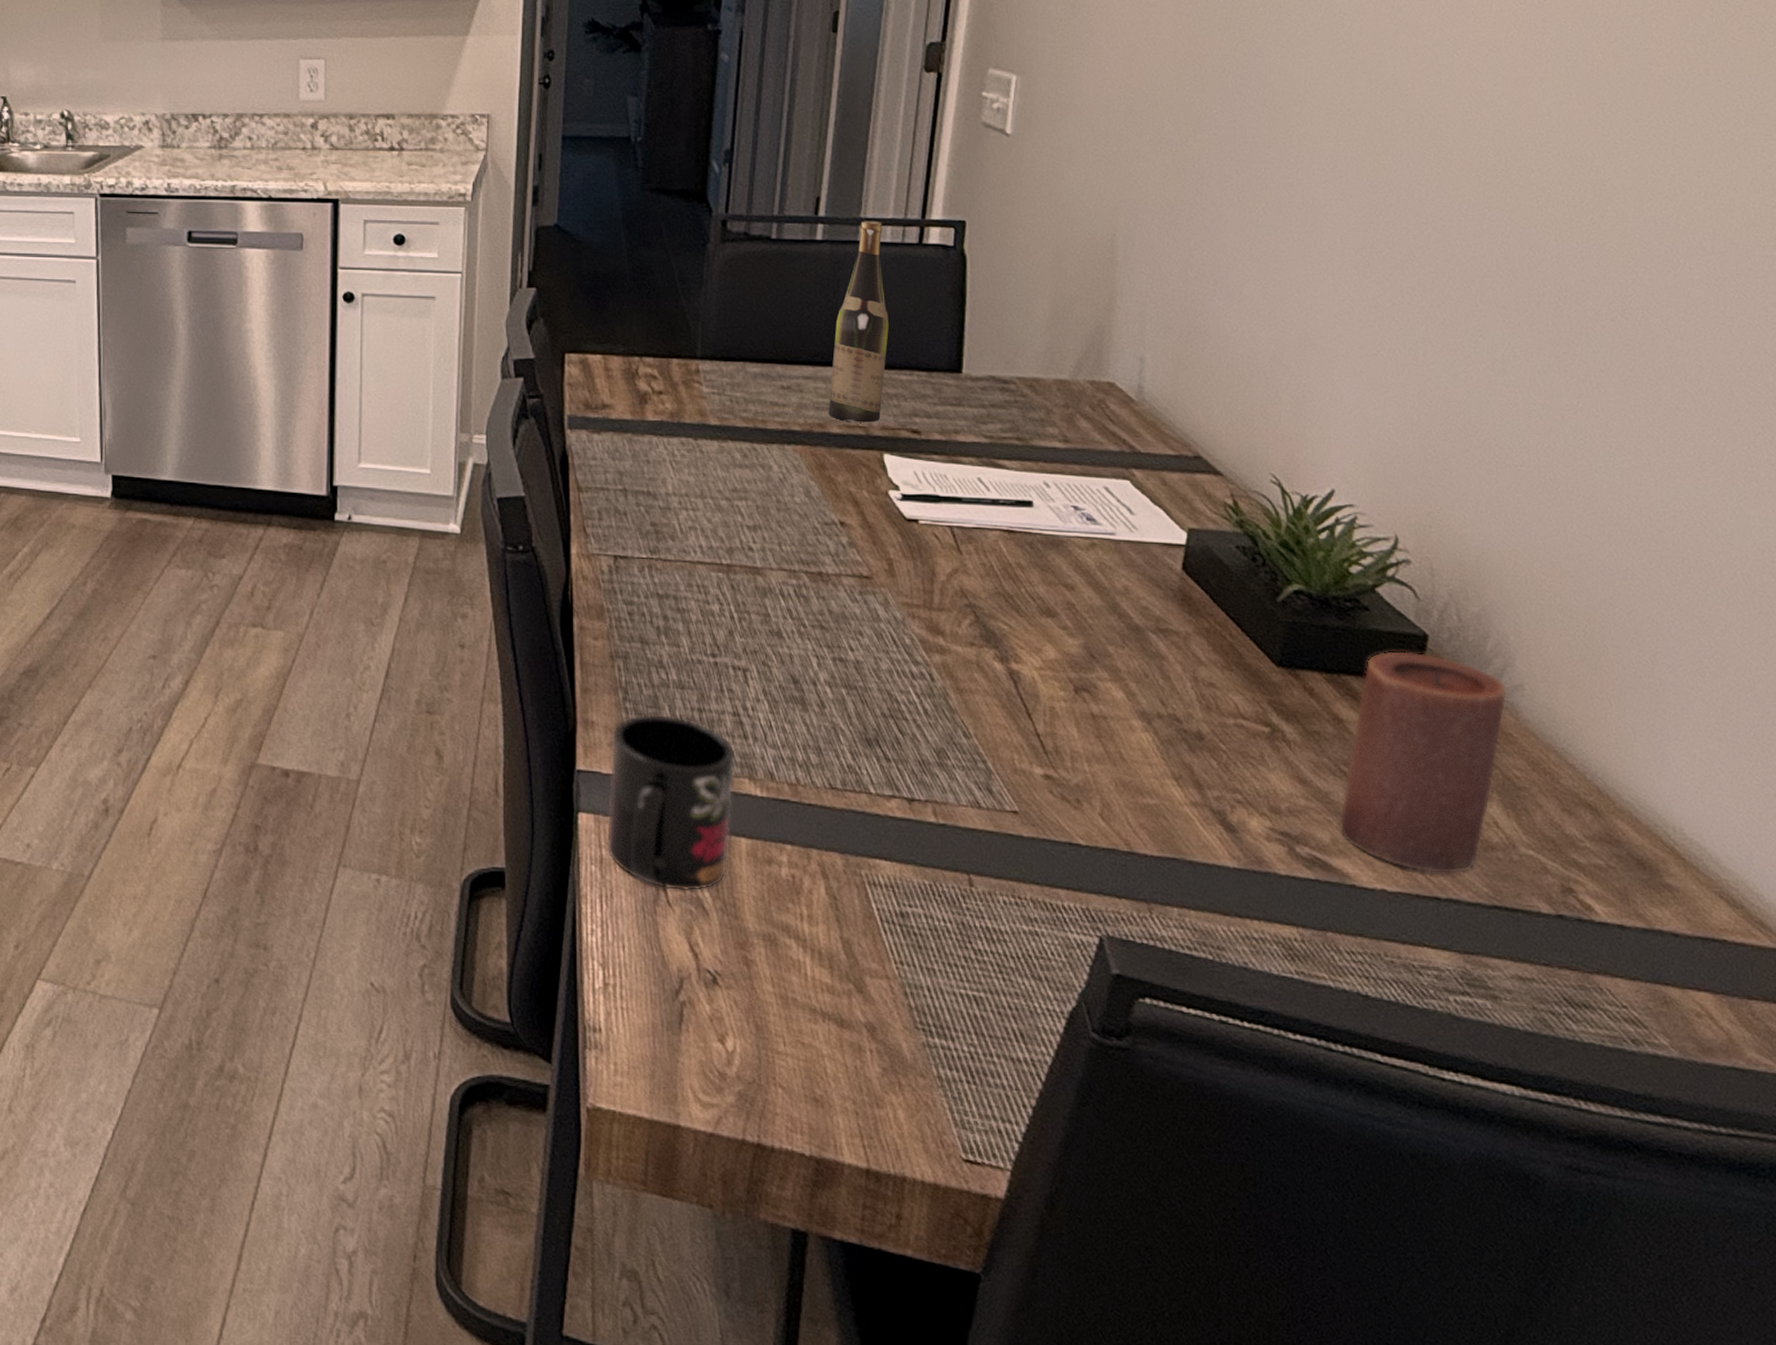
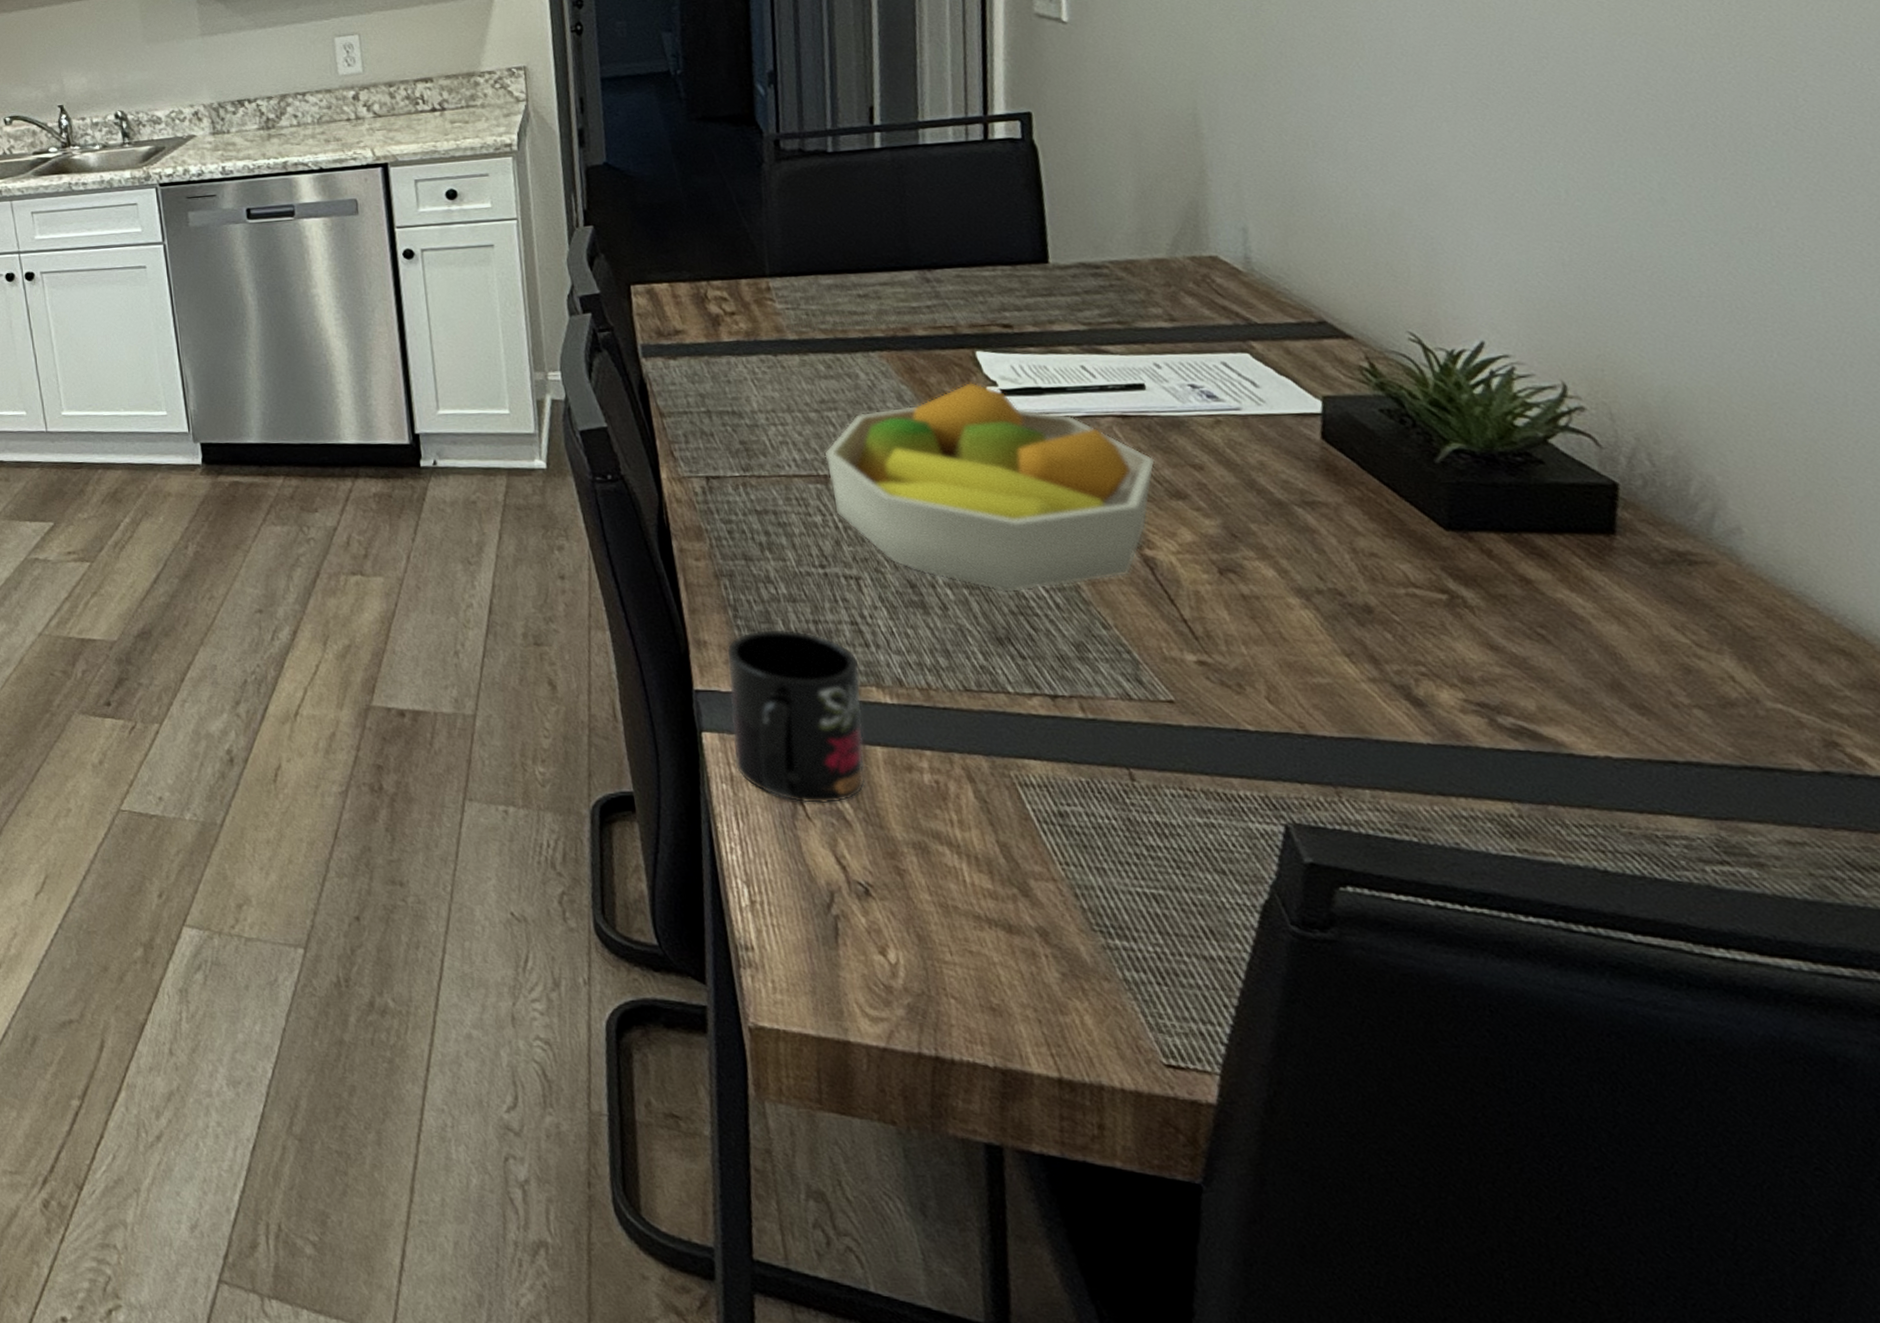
fruit bowl: none [730,485,1033,696] -> present [824,382,1156,593]
wine bottle: present [828,220,889,423] -> none [906,123,968,323]
candle: present [1338,651,1507,875] -> none [1543,502,1723,737]

